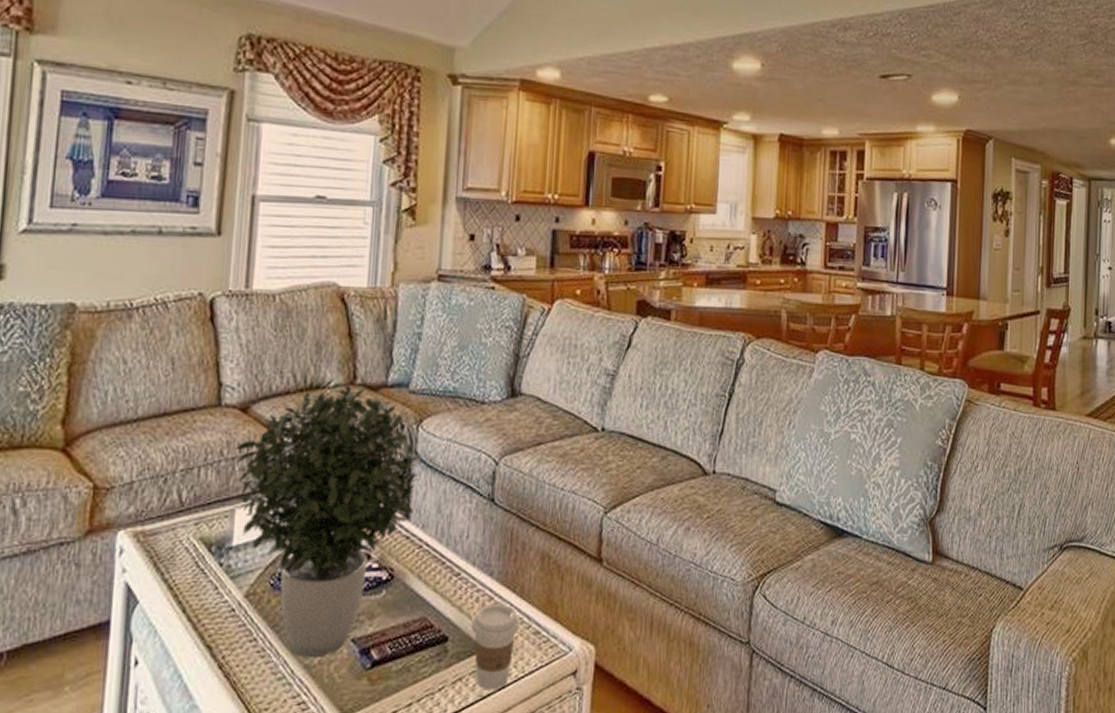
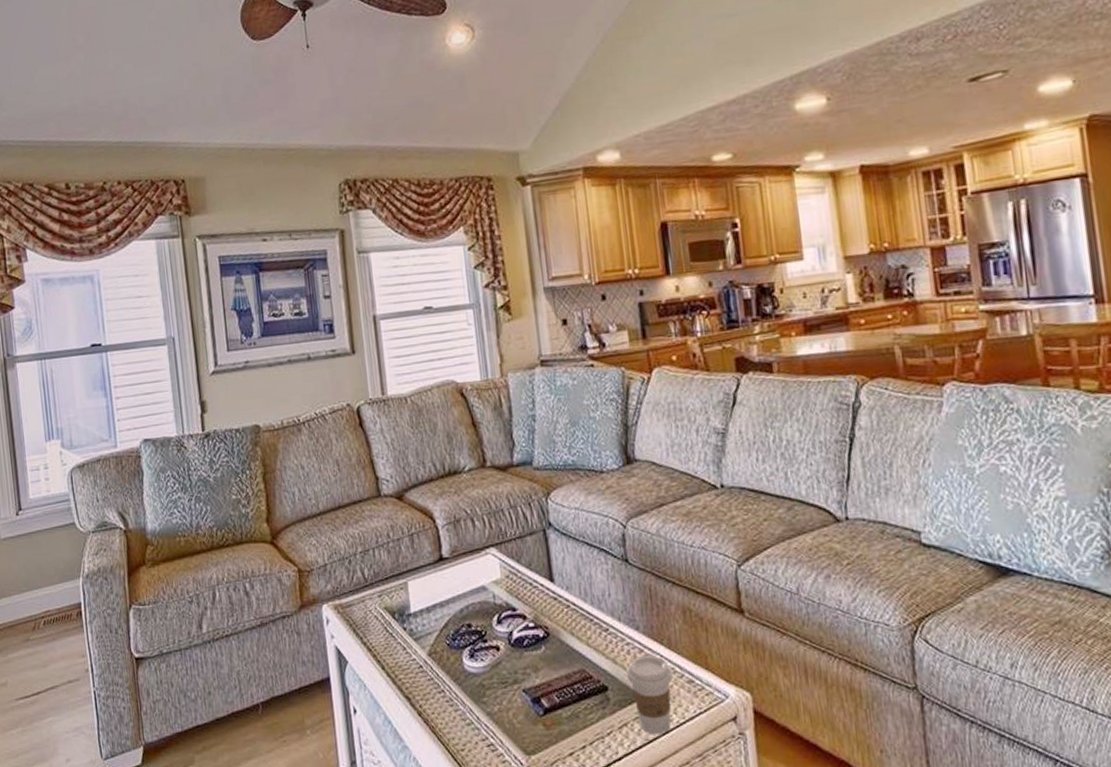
potted plant: present [234,385,422,658] -> none [399,468,558,707]

